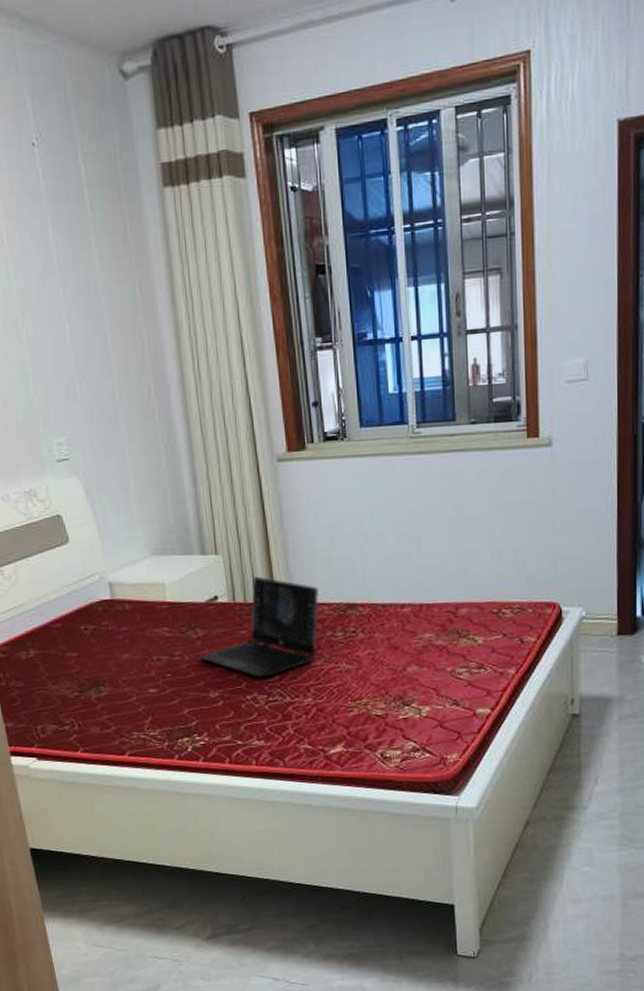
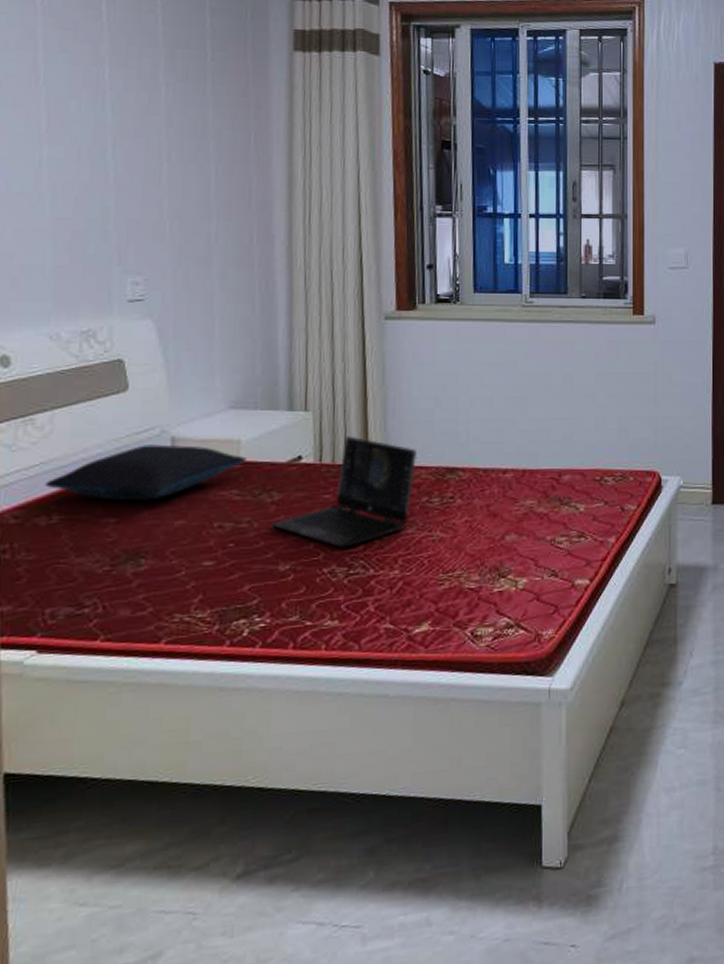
pillow: none [20,589,173,638] -> present [45,444,248,501]

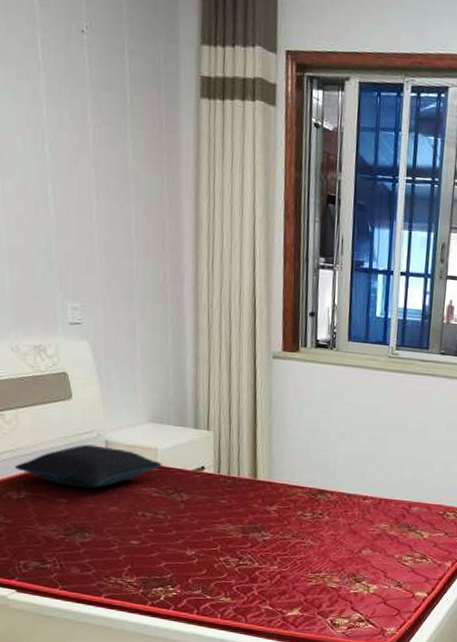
laptop computer: present [271,436,418,549] -> none [181,454,295,544]

